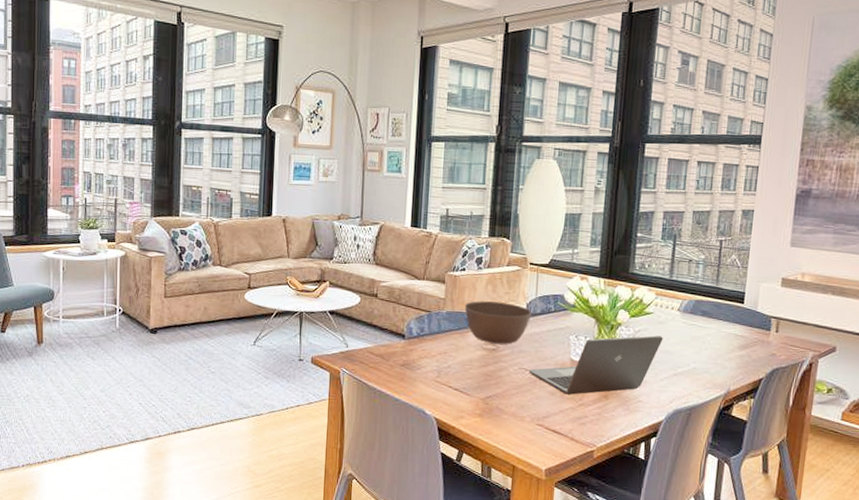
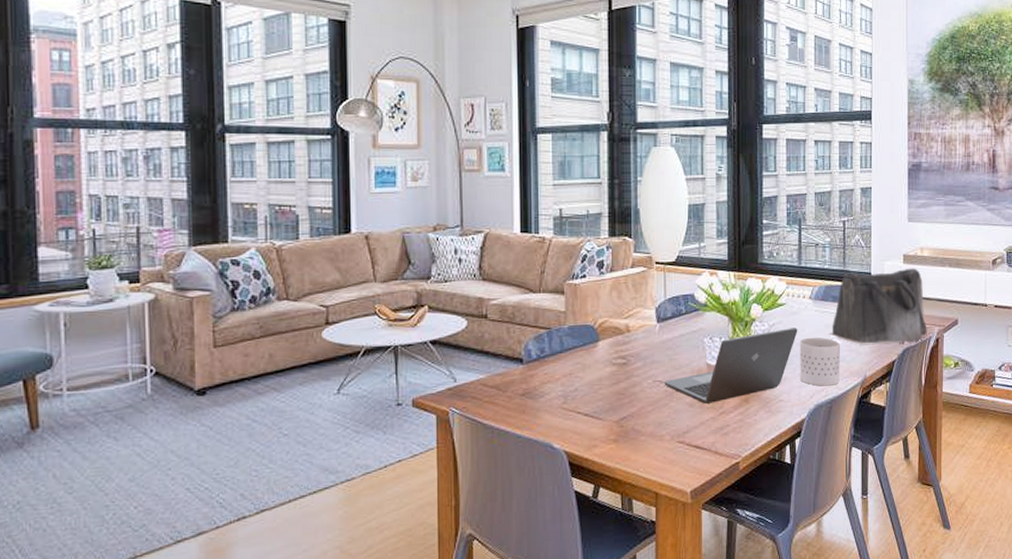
bowl: present [464,301,532,344] -> none [588,309,662,357]
mug: none [660,346,706,394] -> present [799,337,841,386]
saddlebag: none [694,290,801,364] -> present [828,268,927,344]

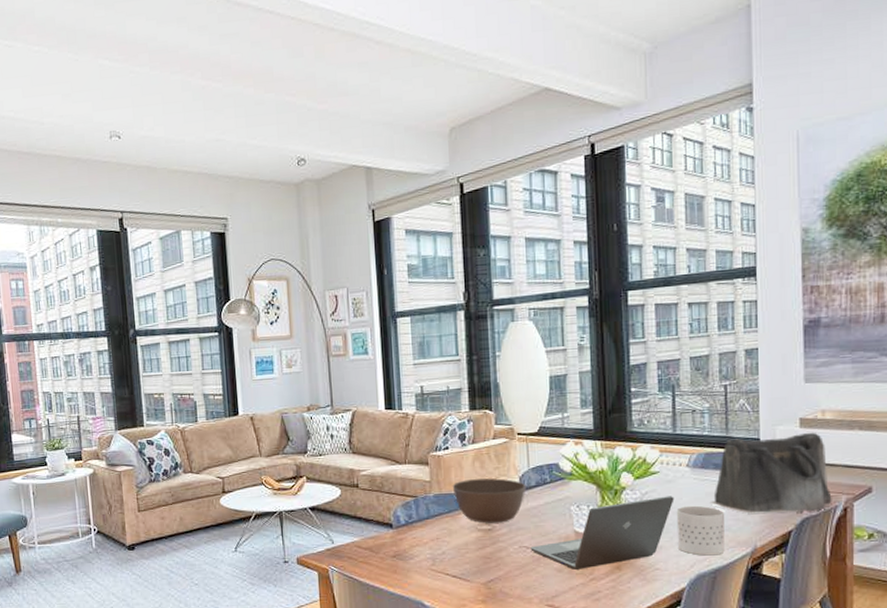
bowl: none [588,309,662,357] -> present [452,478,526,523]

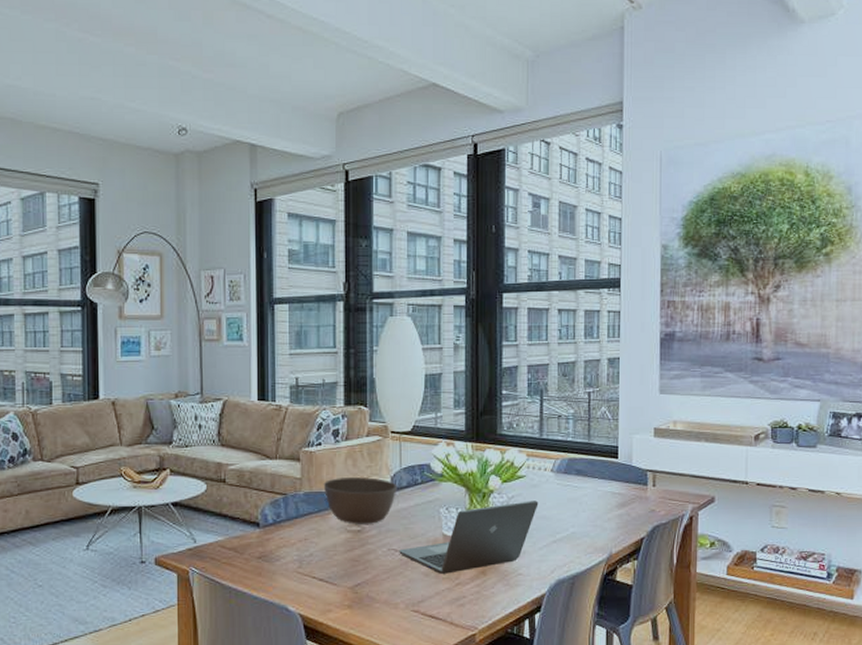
mug: present [676,505,725,556] -> none [540,510,585,561]
saddlebag: present [709,432,832,514] -> none [571,442,680,520]

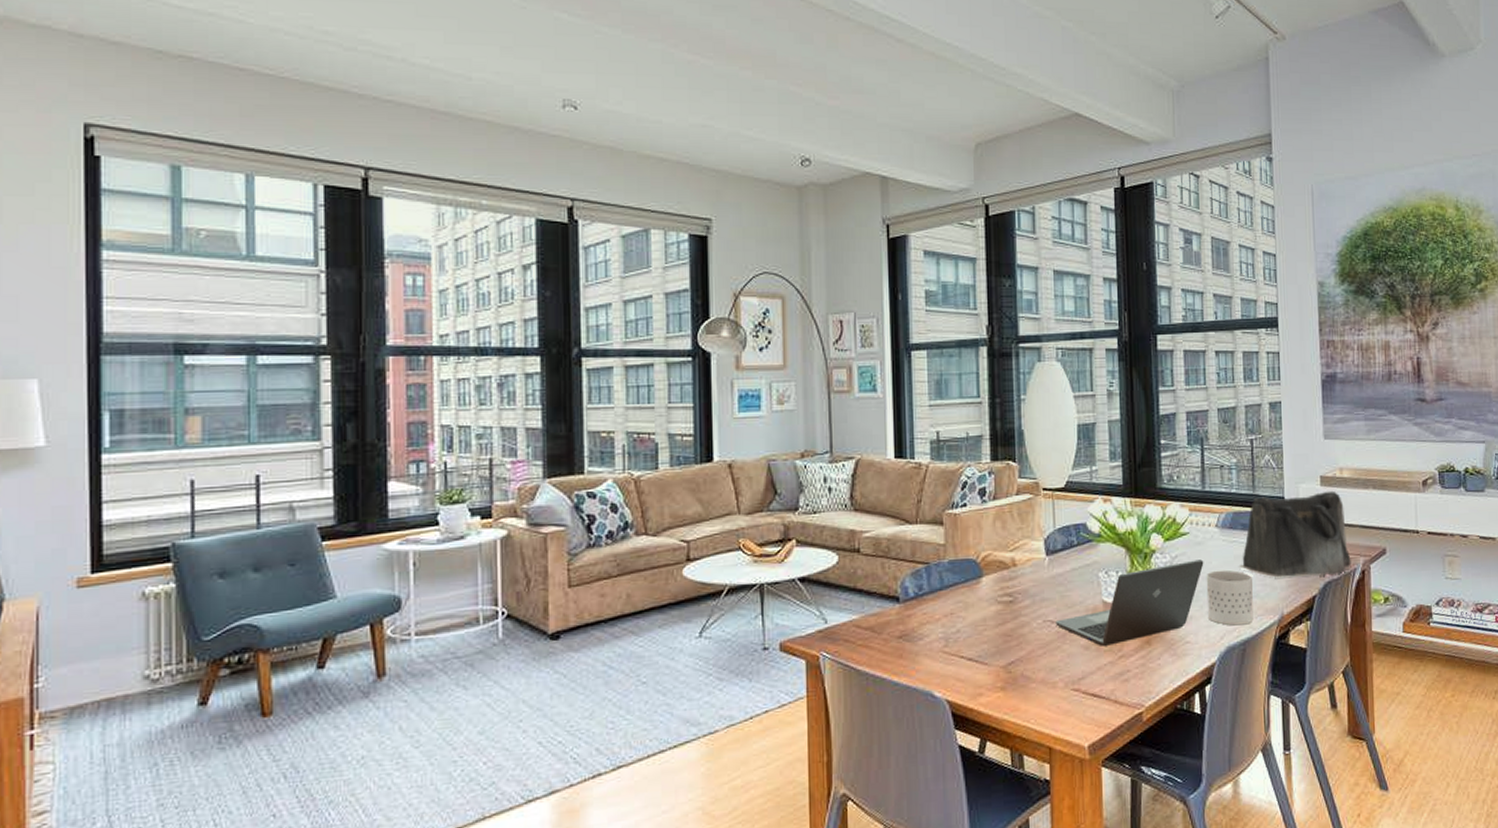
bowl: present [323,477,398,524] -> none [969,540,1052,594]
mug: none [540,510,585,561] -> present [1206,570,1254,626]
saddlebag: none [571,442,680,520] -> present [1238,490,1351,578]

